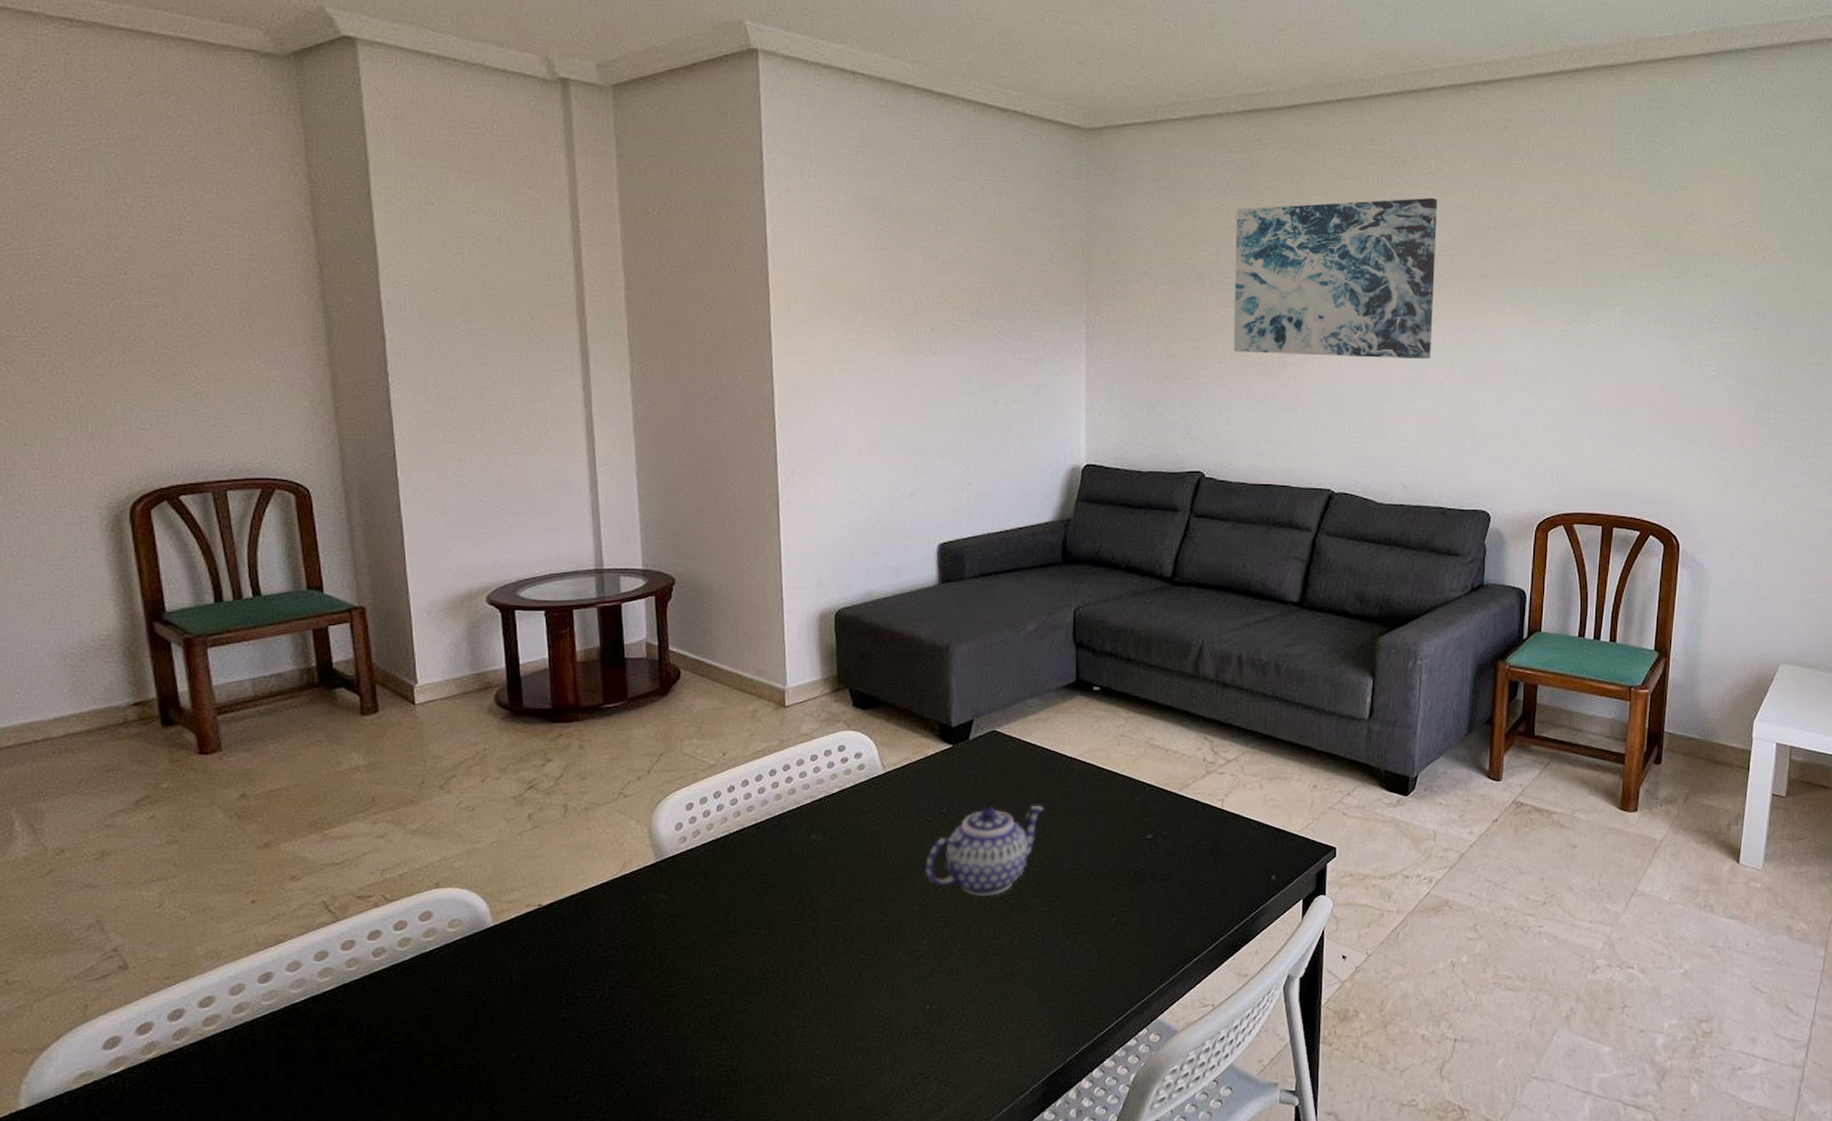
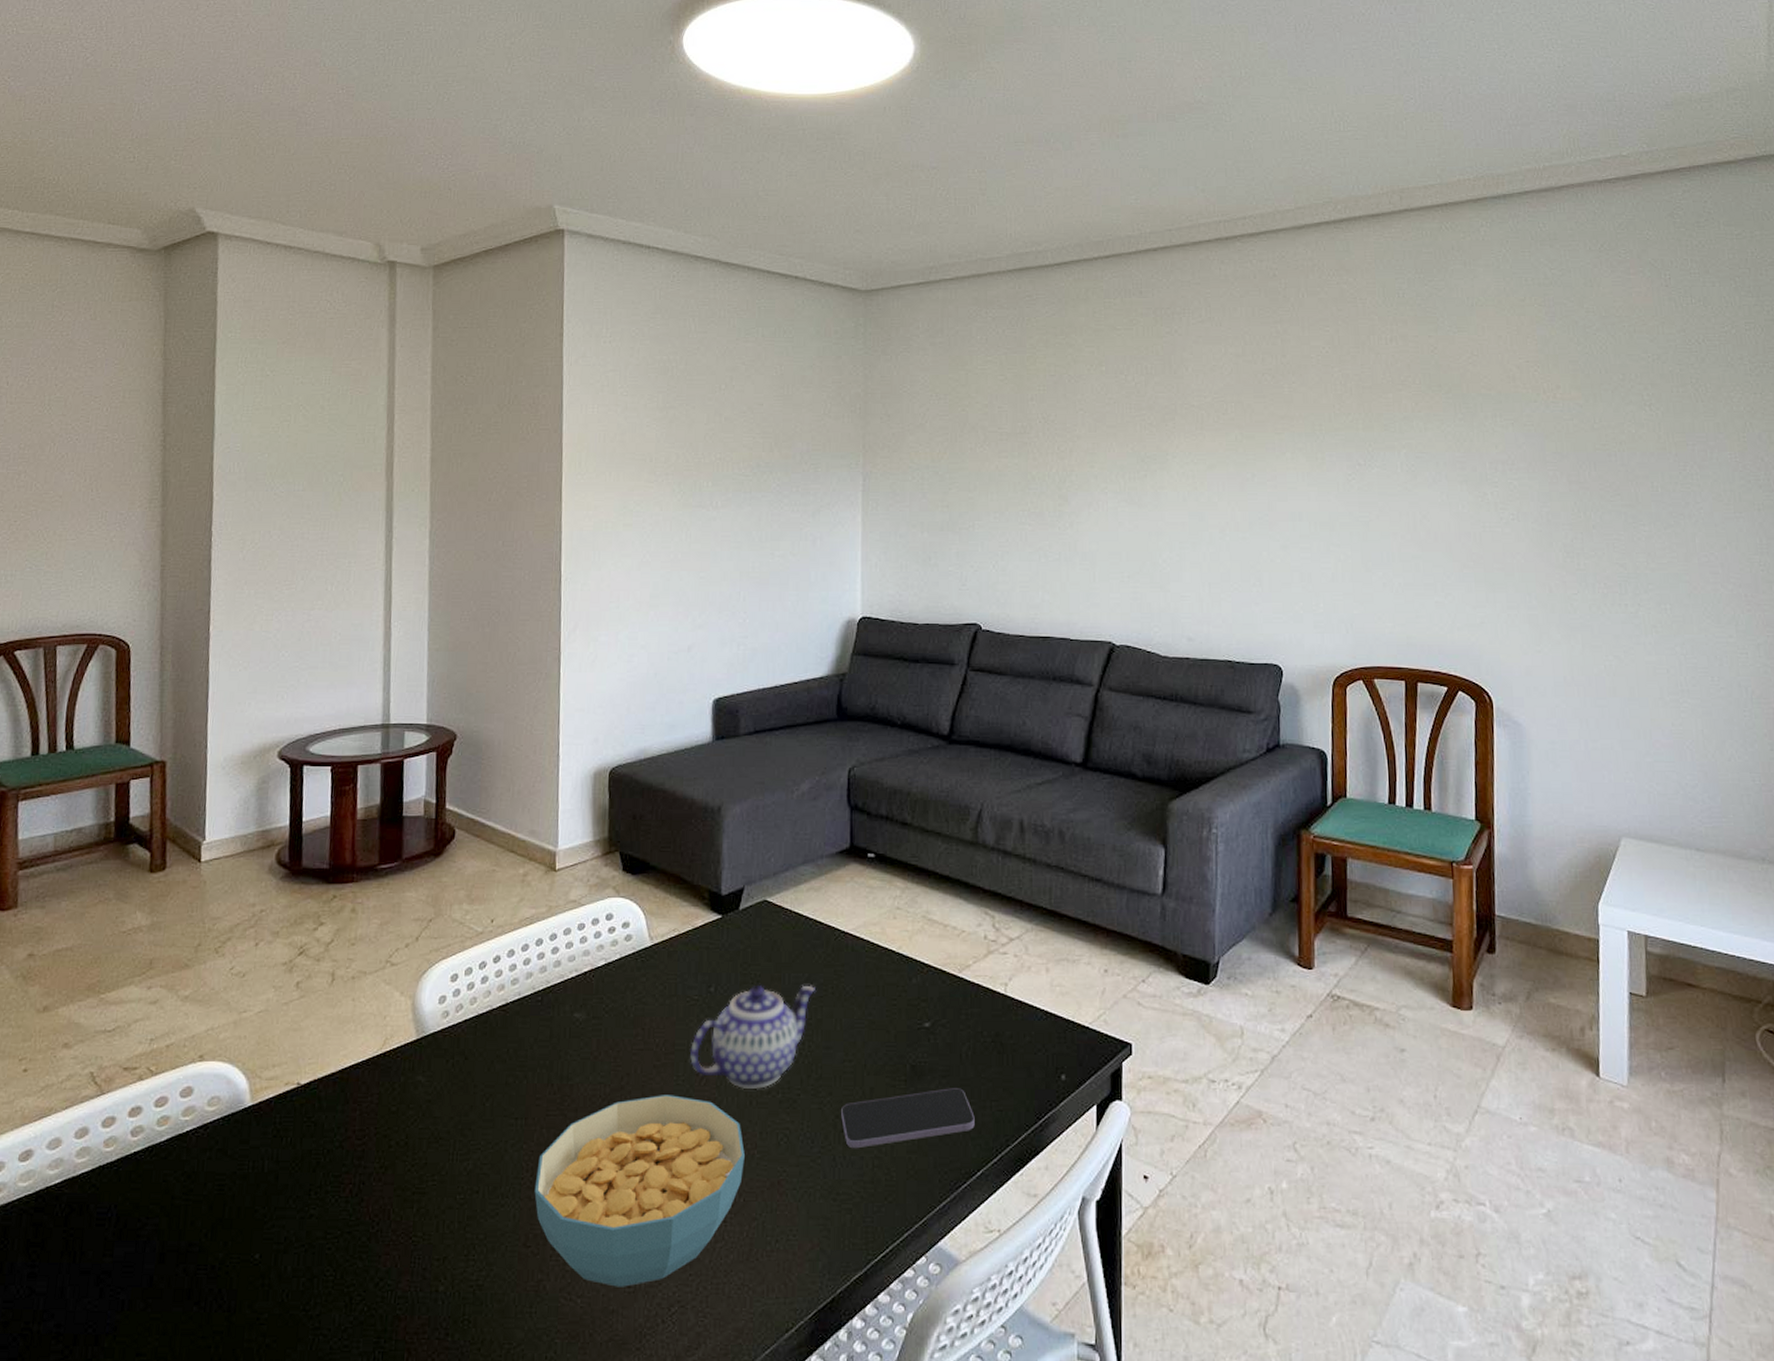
cereal bowl: none [781,903,980,1065] -> present [534,1095,745,1287]
smartphone: none [1069,889,1192,943] -> present [841,1088,975,1149]
wall art: present [1233,197,1437,360] -> none [1008,345,1211,507]

